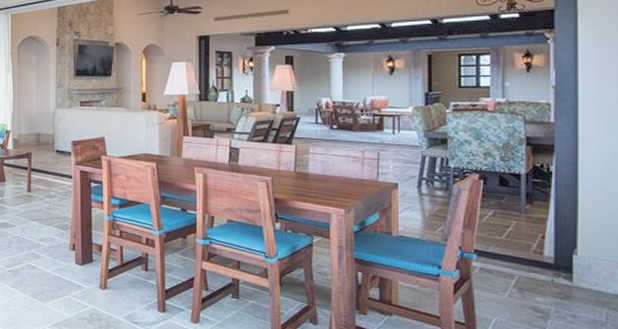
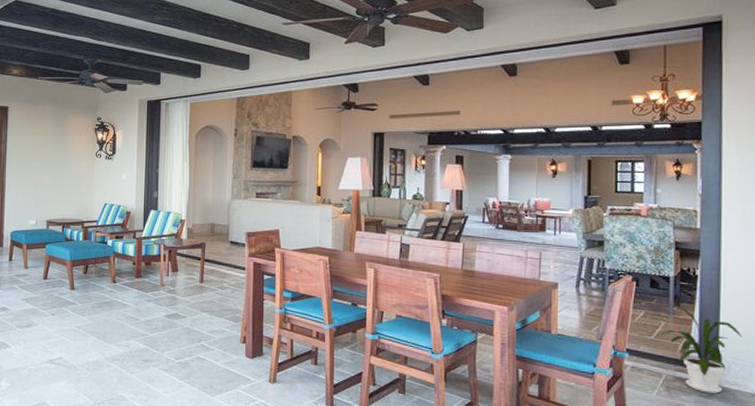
house plant: none [509,202,603,295] -> present [658,304,742,393]

